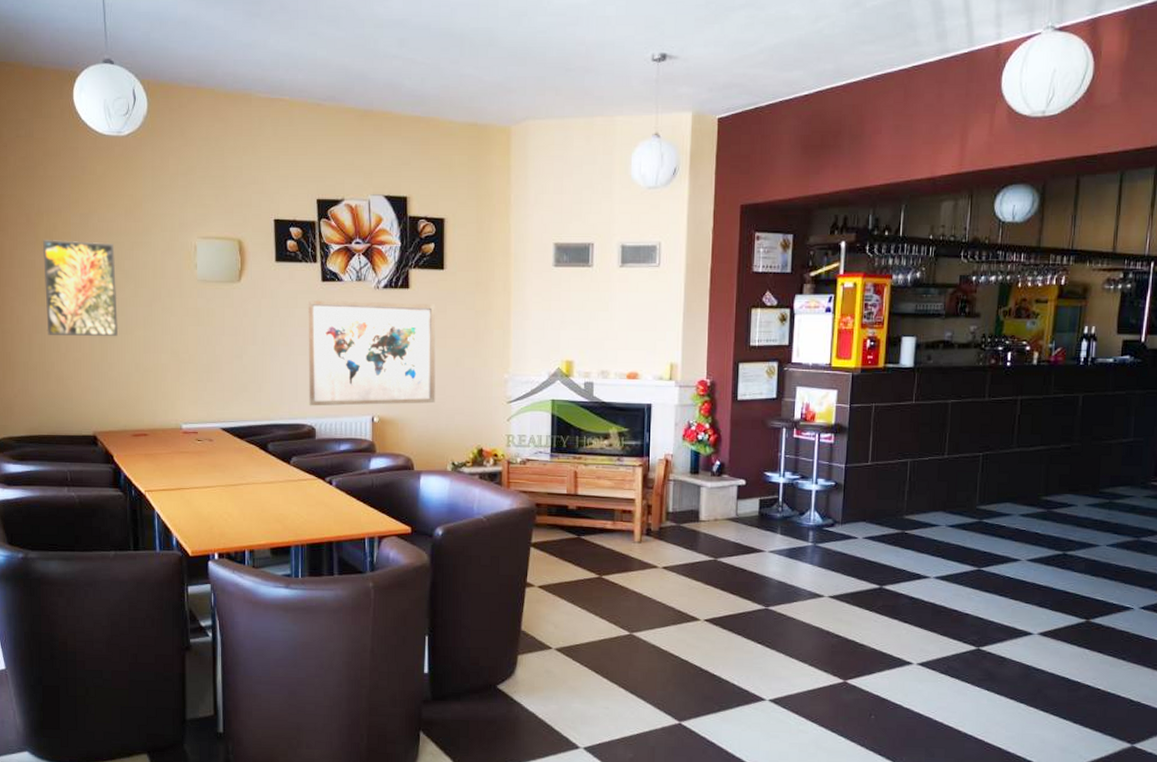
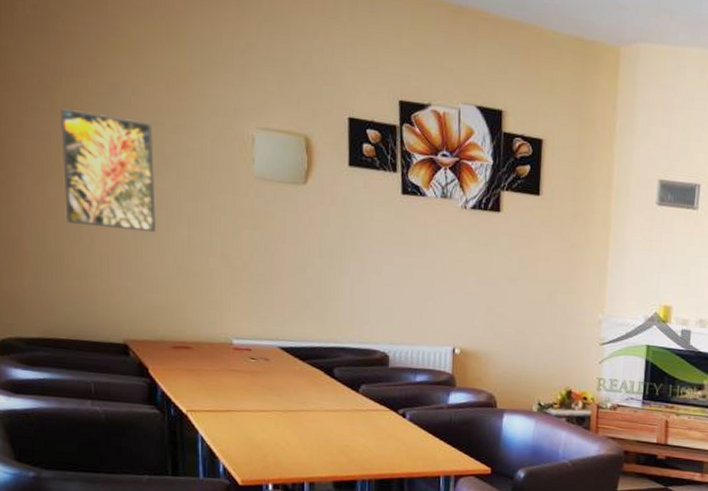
wall art: present [307,299,436,406] -> none [382,212,528,339]

